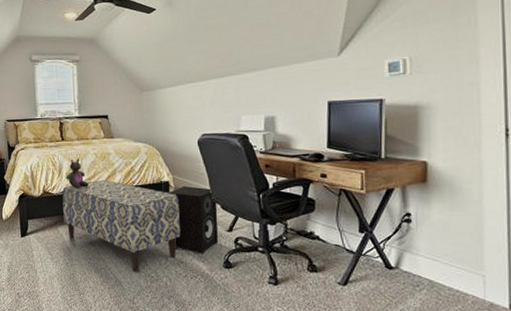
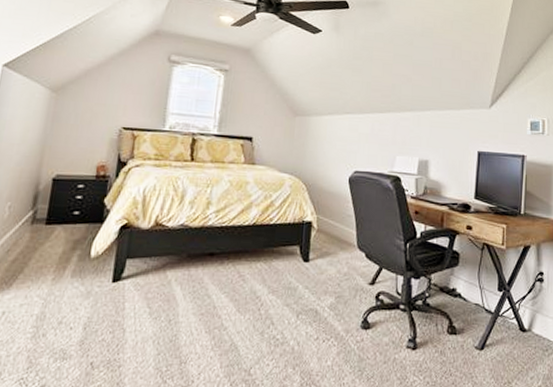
bench: present [62,179,180,271] -> none [176,213,320,332]
stuffed bear: present [66,158,89,189] -> none [188,185,216,223]
speaker: present [167,186,219,254] -> none [308,229,362,311]

